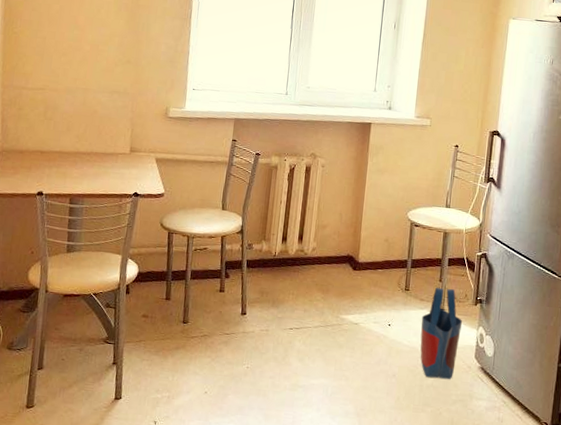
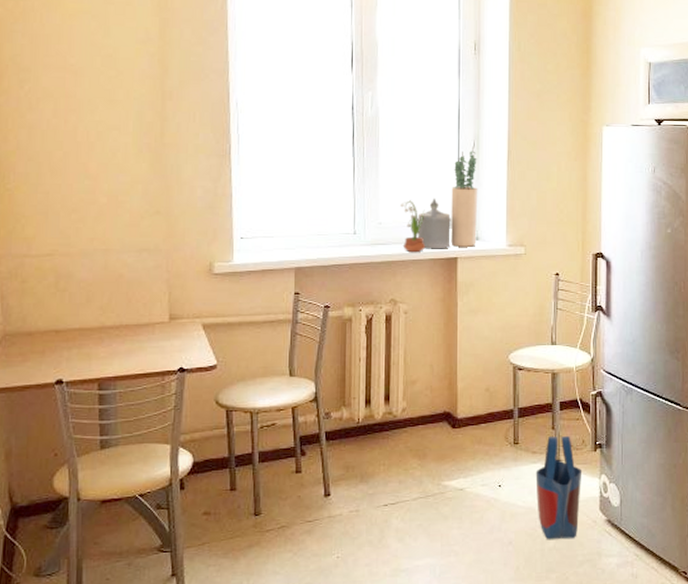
potted flower: none [326,70,348,115] -> present [400,200,425,252]
decorative jar: none [338,70,369,115] -> present [417,198,451,249]
vase: none [367,27,396,115] -> present [451,146,478,247]

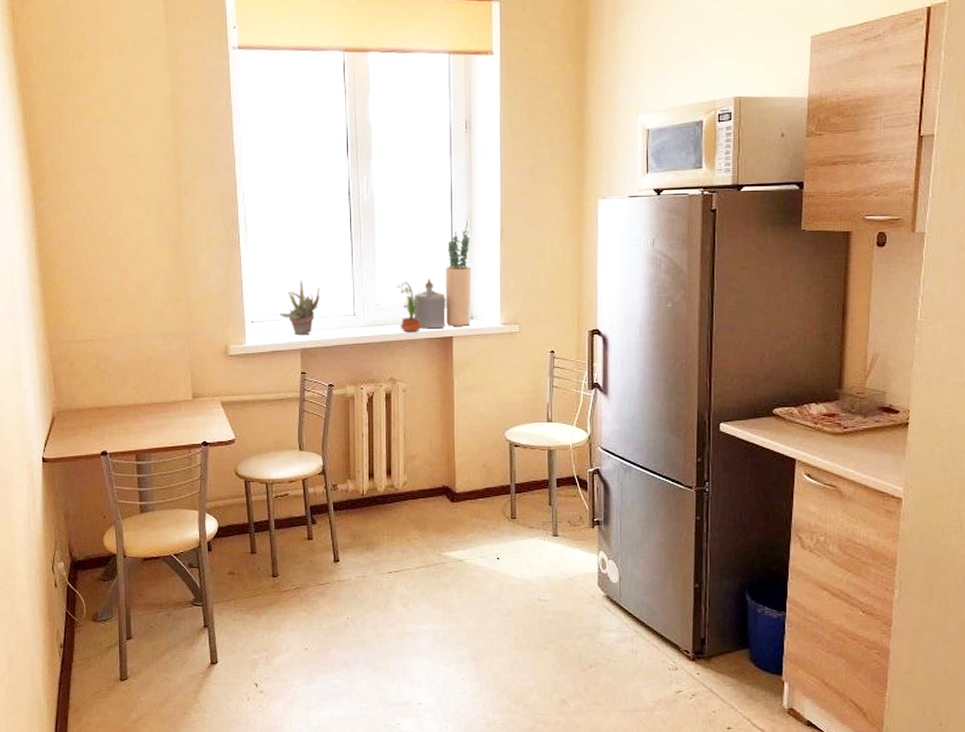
succulent plant: none [272,196,318,254] -> present [280,281,320,336]
tote bag: present [535,435,583,539] -> none [533,511,580,612]

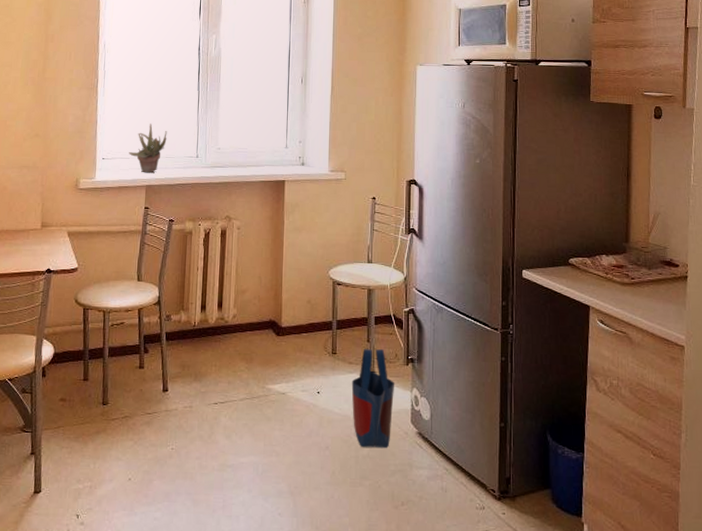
potted flower: present [397,282,421,332] -> none [237,129,258,175]
decorative jar: present [413,279,446,329] -> none [250,127,280,173]
vase: present [445,225,472,326] -> none [279,82,305,171]
tote bag: none [533,511,580,612] -> present [351,348,395,448]

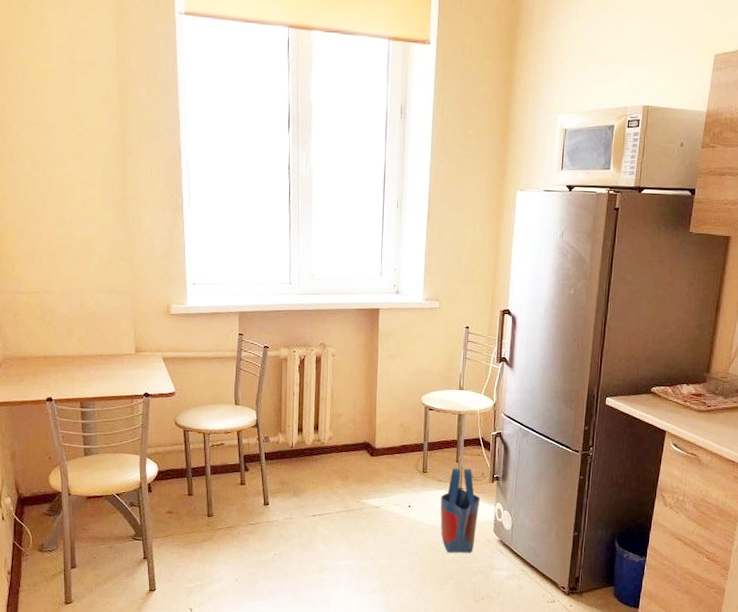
succulent plant: present [129,124,167,173] -> none [220,248,258,300]

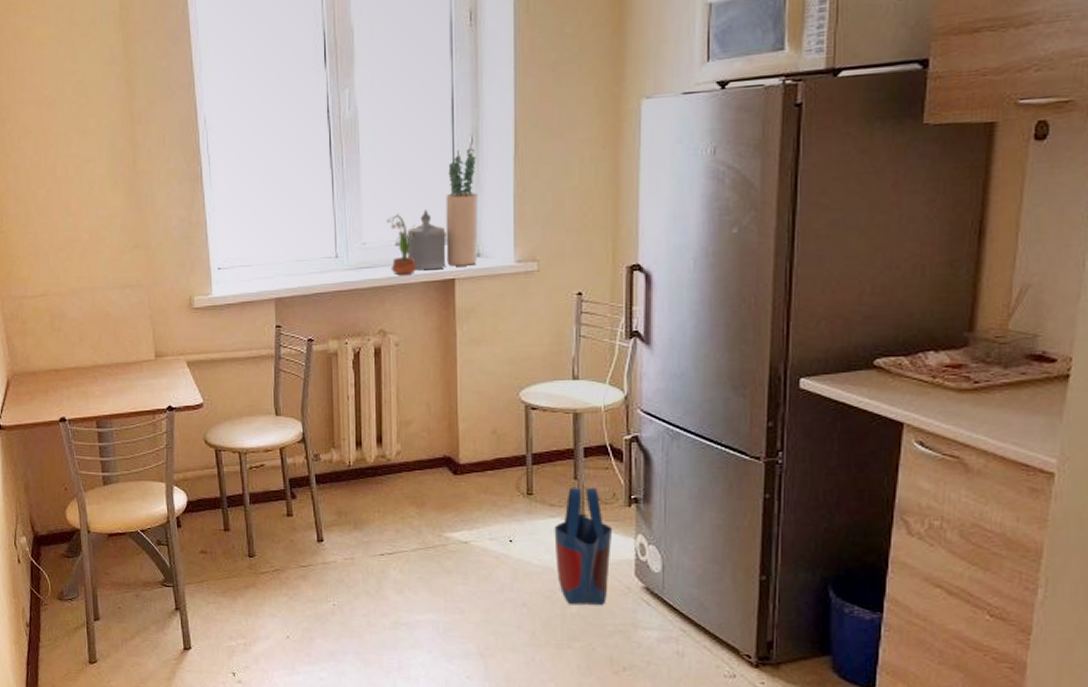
potted flower: none [330,255,352,302] -> present [386,214,416,275]
decorative jar: none [344,254,375,301] -> present [406,210,447,271]
vase: none [374,206,400,300] -> present [446,142,479,266]

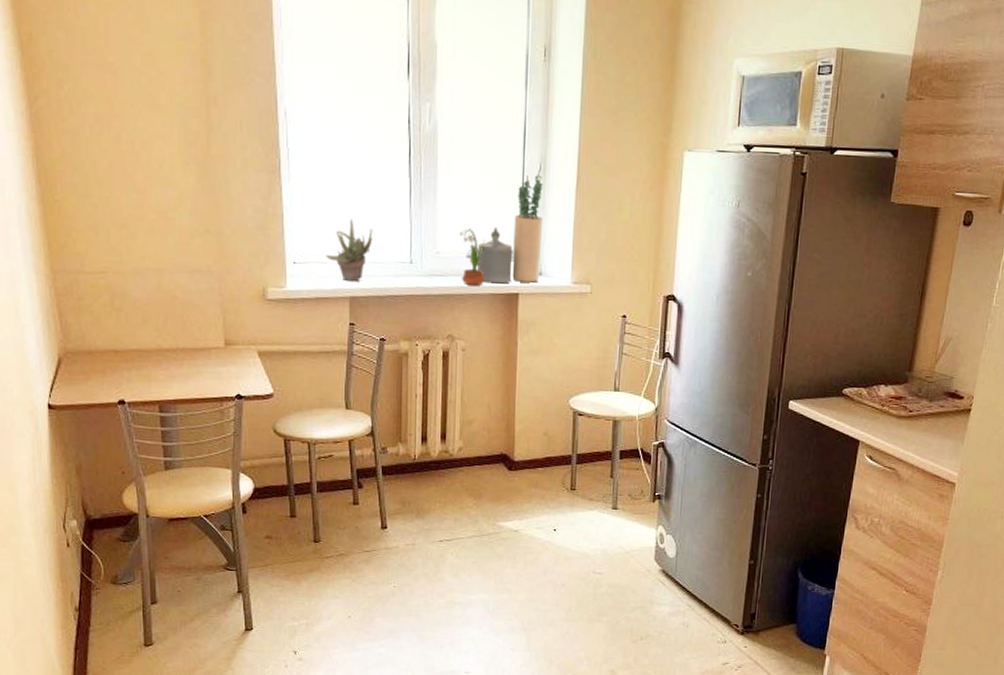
succulent plant: none [250,219,296,283] -> present [326,219,373,282]
tote bag: present [554,487,613,605] -> none [591,484,640,585]

